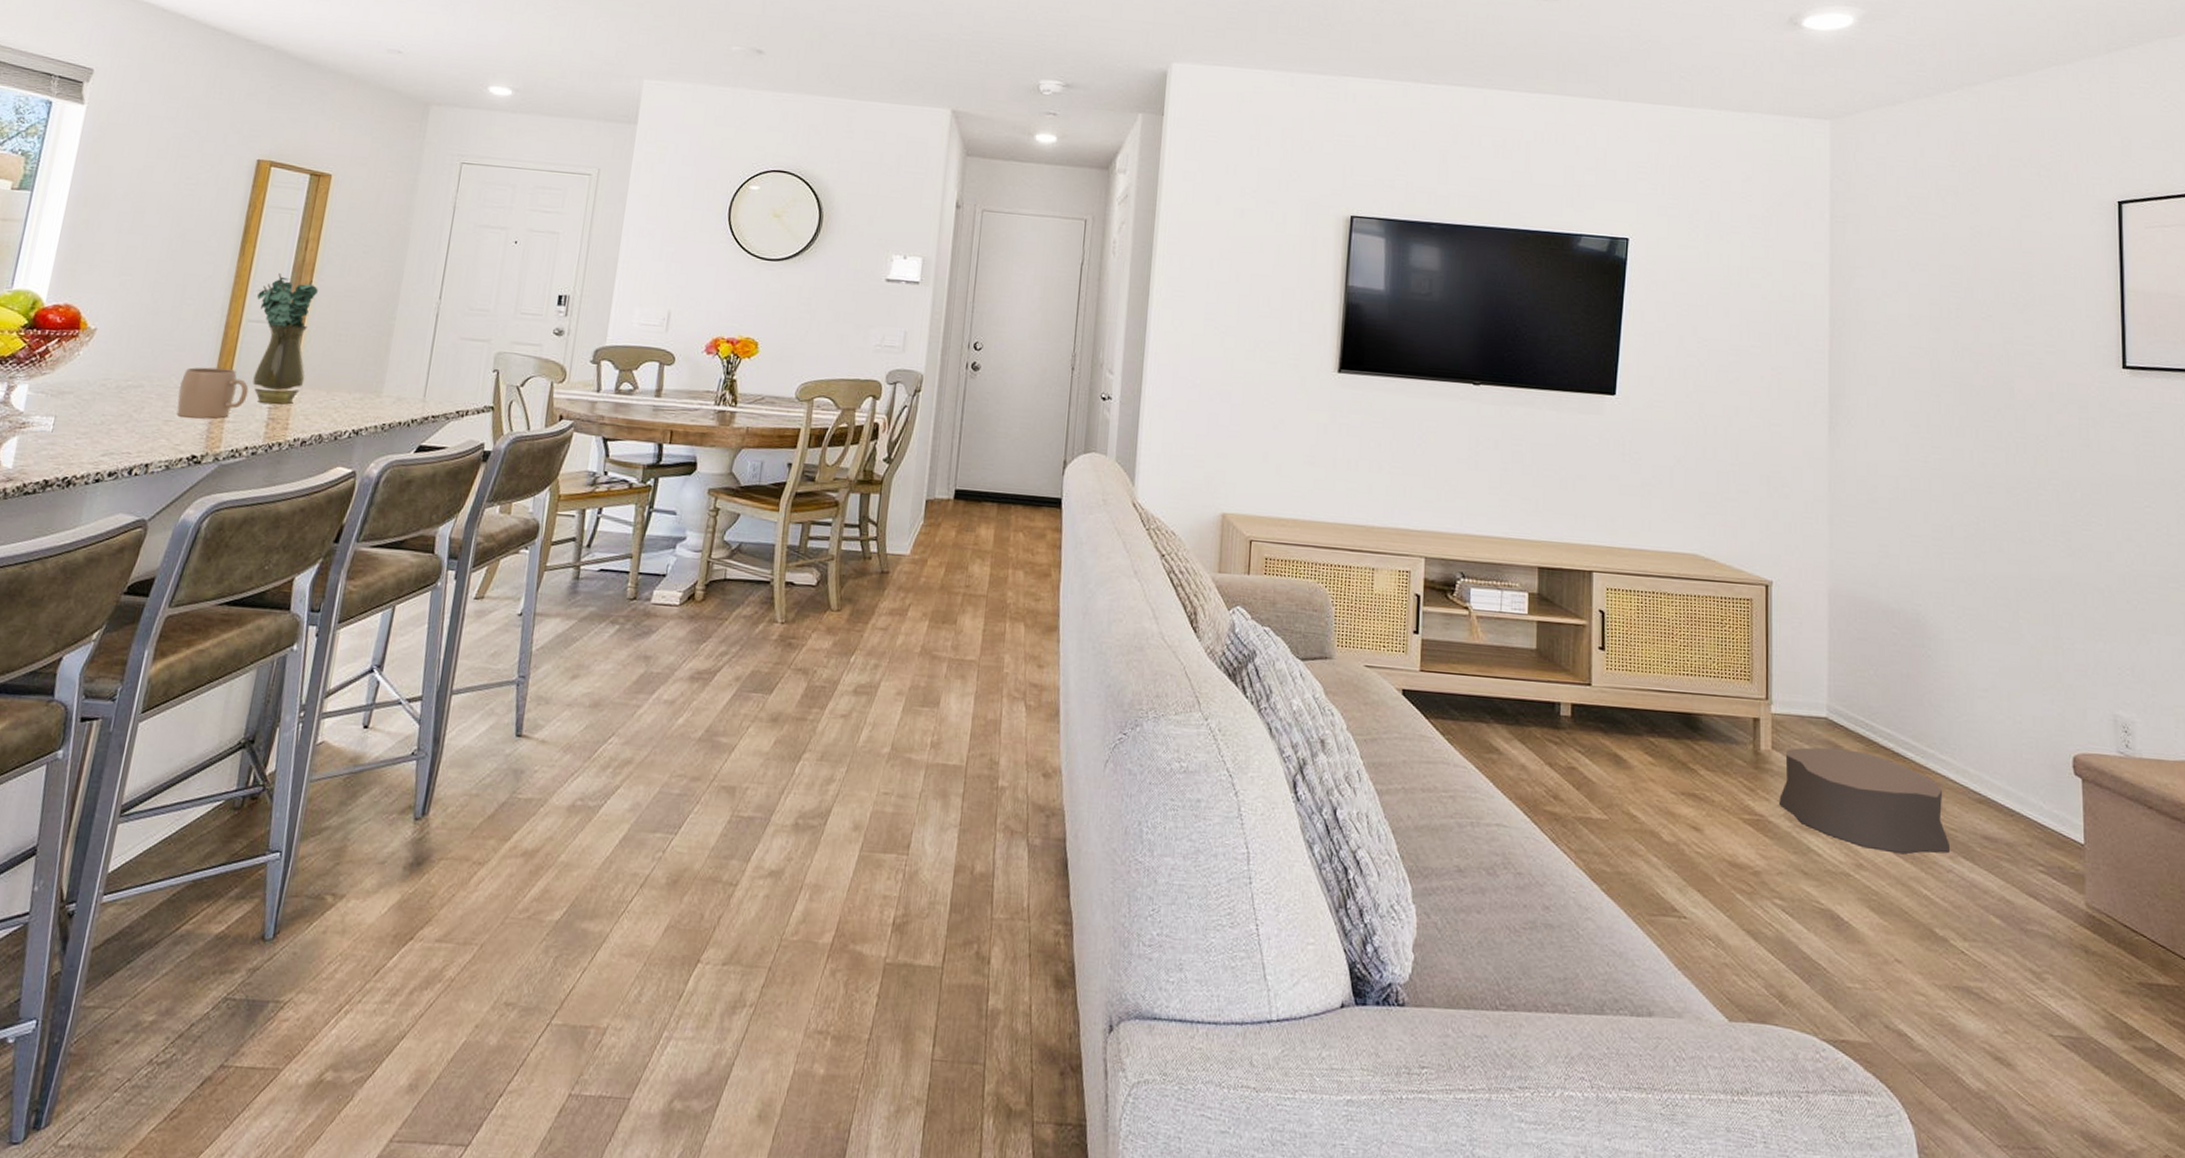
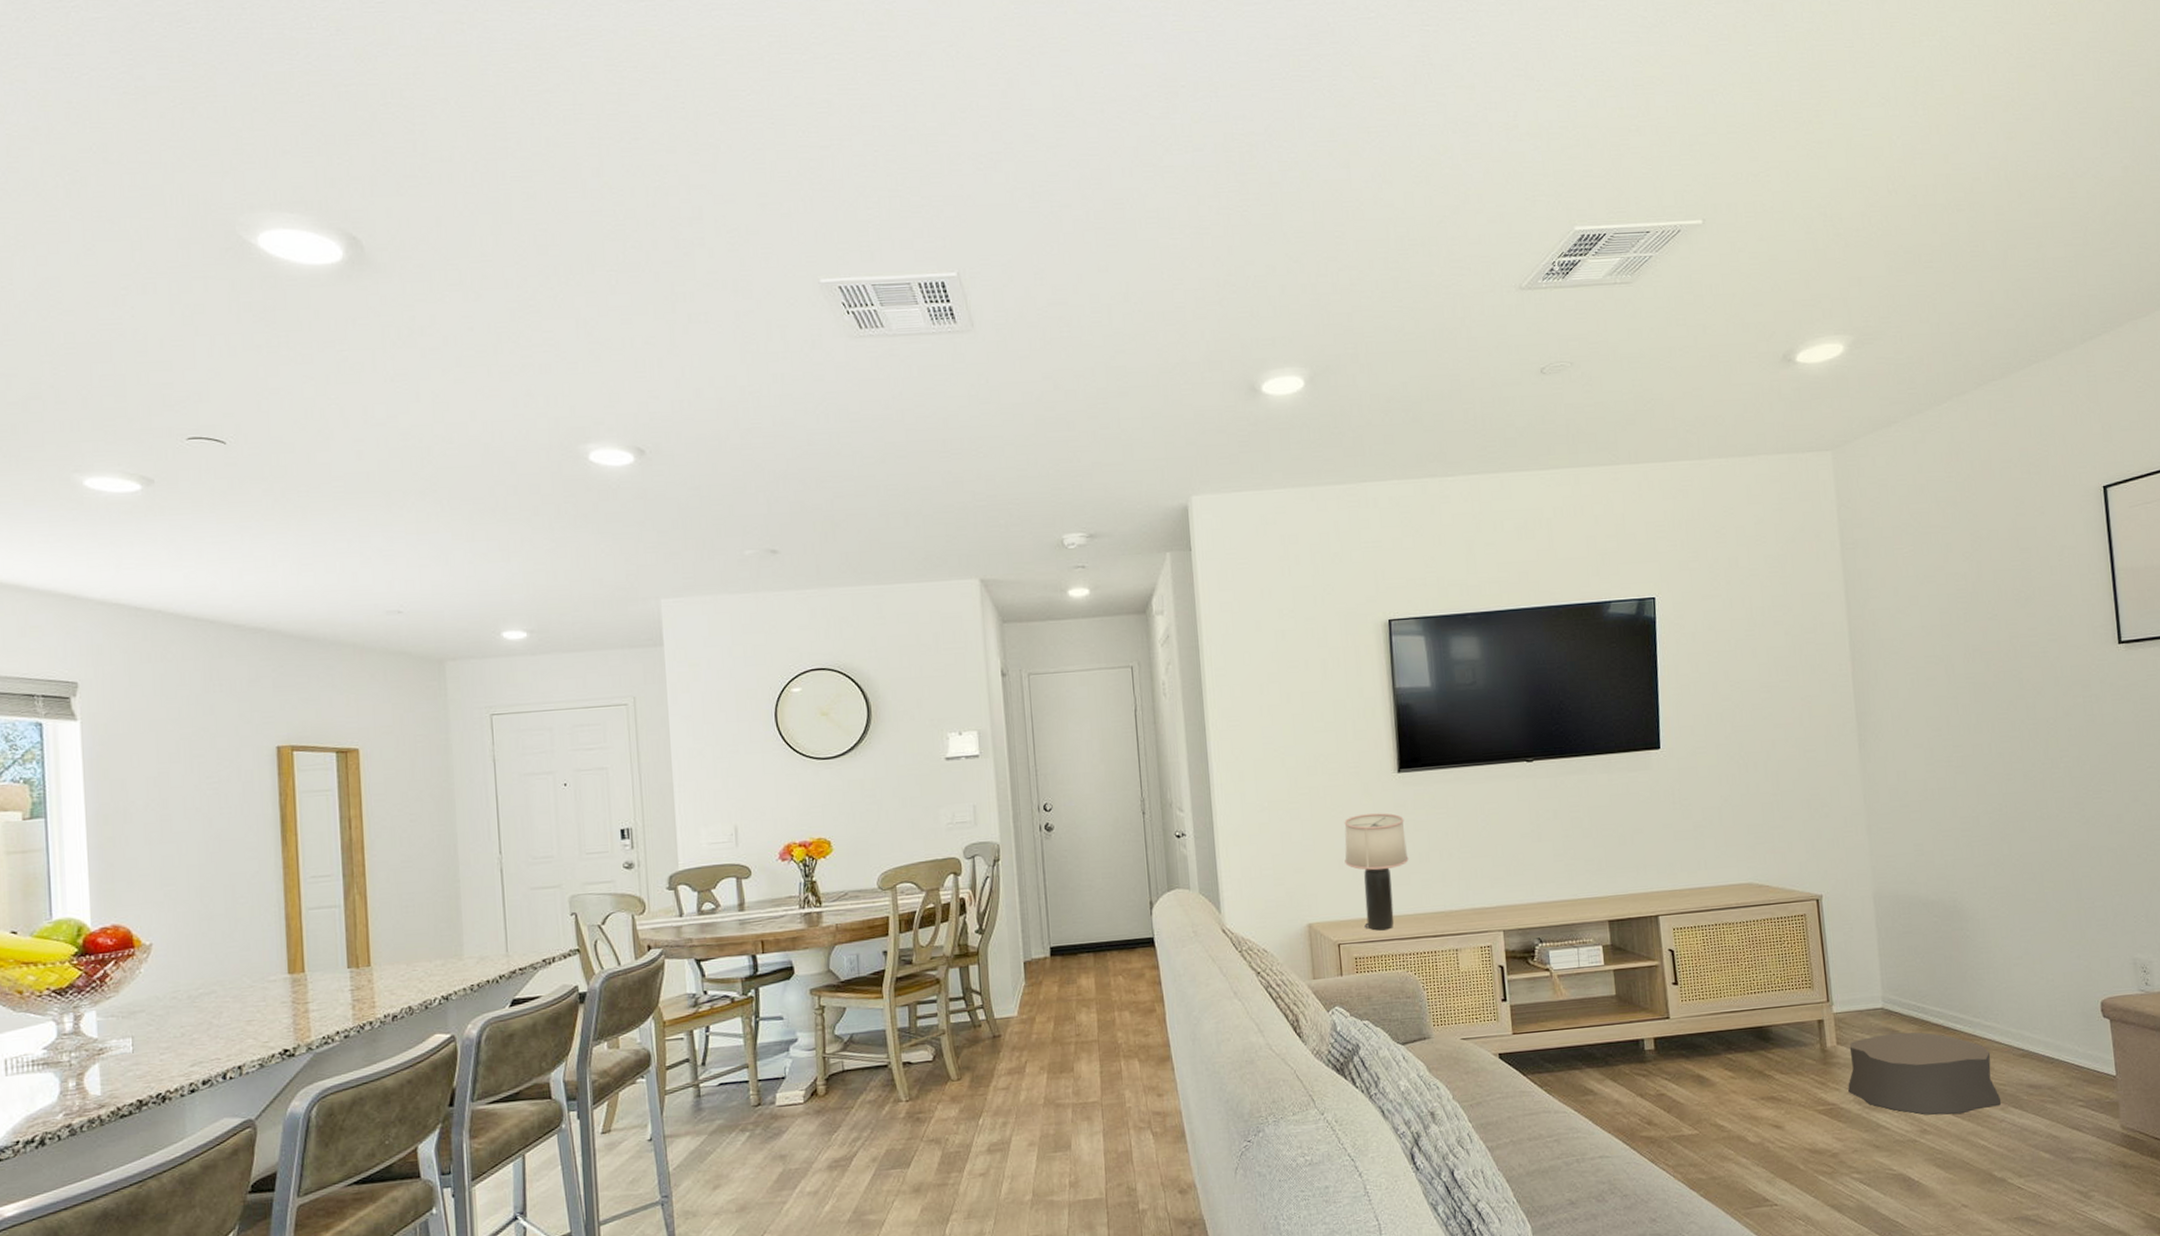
mug: present [177,367,249,420] -> none [254,959,326,1016]
vase: present [252,273,318,405] -> none [311,856,381,988]
table lamp: none [1270,409,1338,535] -> present [1344,813,1409,931]

